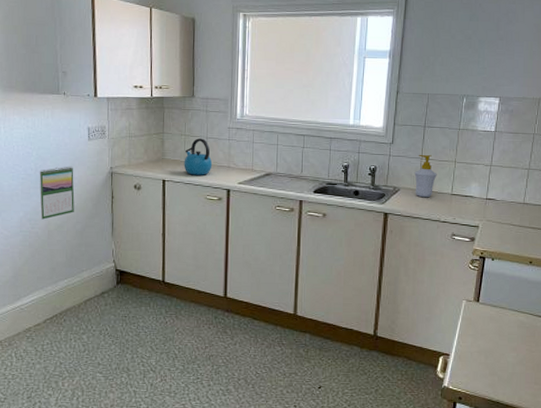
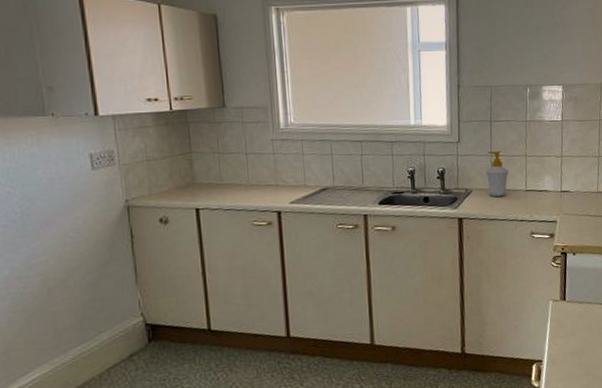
calendar: present [39,166,75,220] -> none [27,203,81,275]
kettle: present [184,138,213,175] -> none [220,155,257,199]

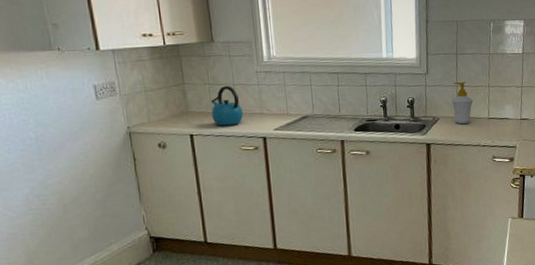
kettle: none [220,155,257,199] -> present [211,86,244,126]

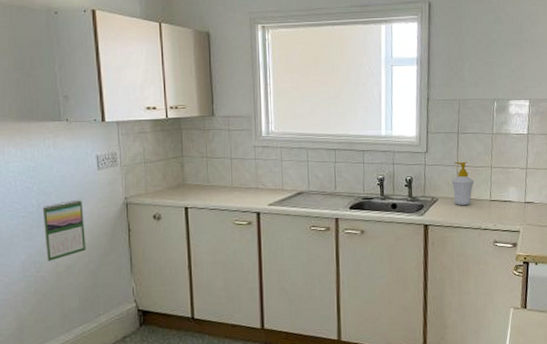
calendar: none [41,130,91,194] -> present [42,199,86,261]
kettle: present [211,86,244,126] -> none [207,159,239,200]

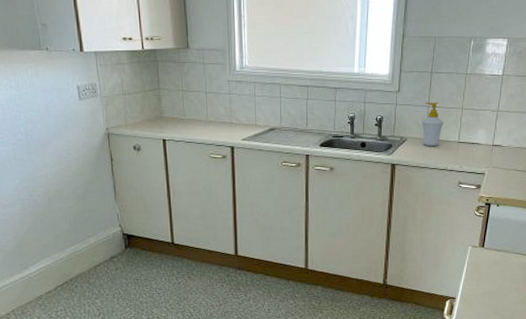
calendar: present [42,199,86,261] -> none [30,128,73,186]

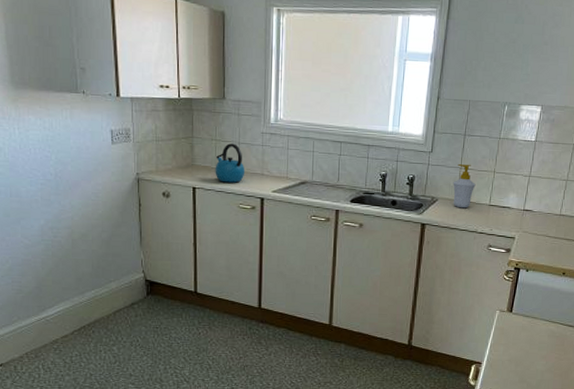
kettle: none [183,93,214,133] -> present [215,143,245,183]

